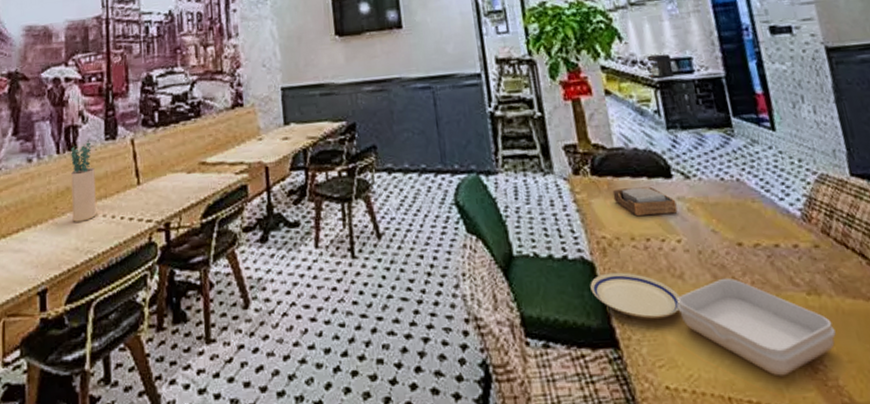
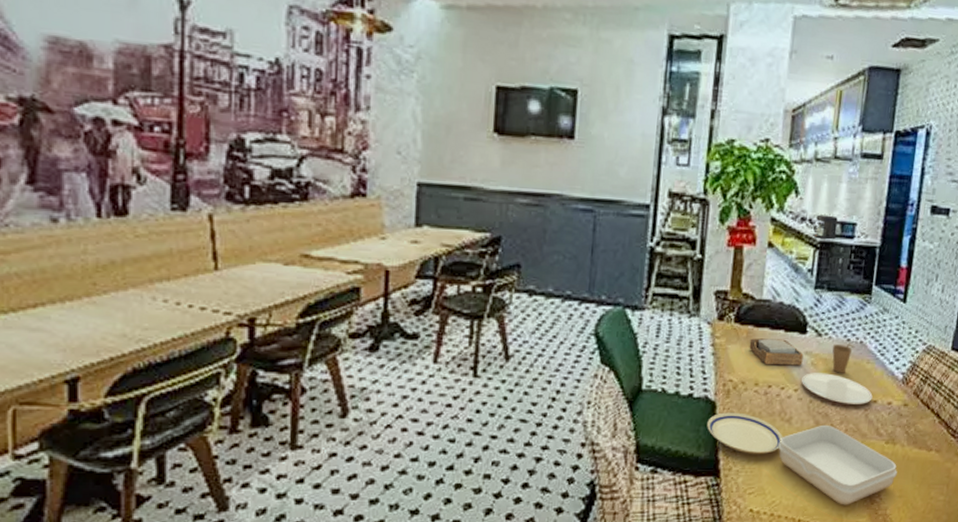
vase: present [71,138,96,222] -> none [119,204,154,305]
plate: none [682,218,773,252] -> present [802,373,873,404]
cup: none [705,183,733,217] -> present [832,344,856,373]

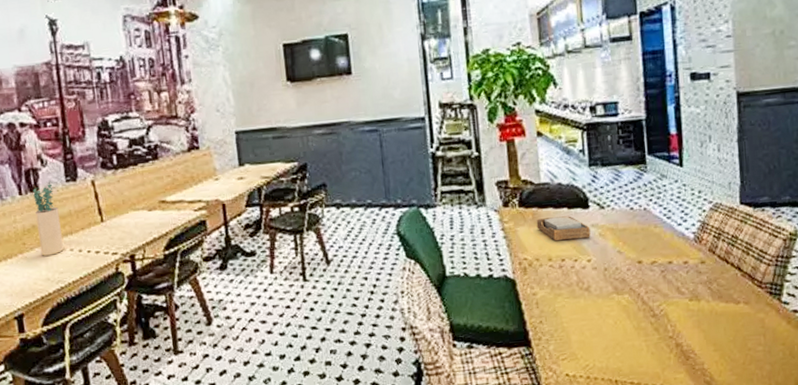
vase: none [119,204,154,305] -> present [32,180,64,256]
plate: present [707,412,783,455] -> none [510,287,585,324]
baking dish: present [778,424,897,505] -> none [582,289,708,364]
plate: present [802,373,873,404] -> none [593,241,667,268]
coffee maker: present [813,214,838,239] -> none [577,98,600,121]
cup: present [832,344,856,373] -> none [616,211,640,241]

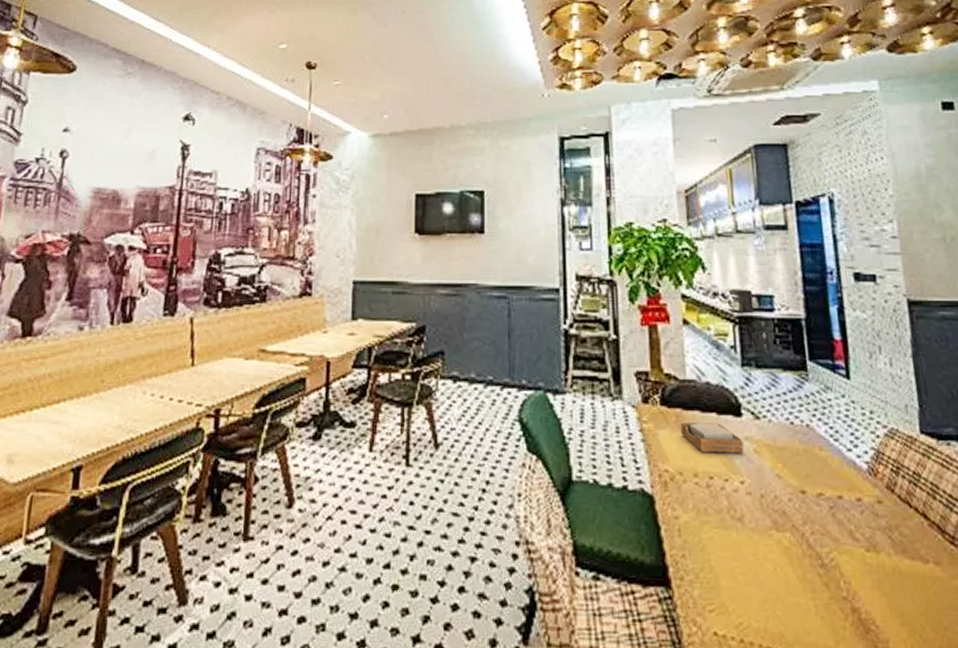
vase: present [32,180,64,256] -> none [118,312,149,399]
coffee maker: none [577,98,600,121] -> present [728,289,754,313]

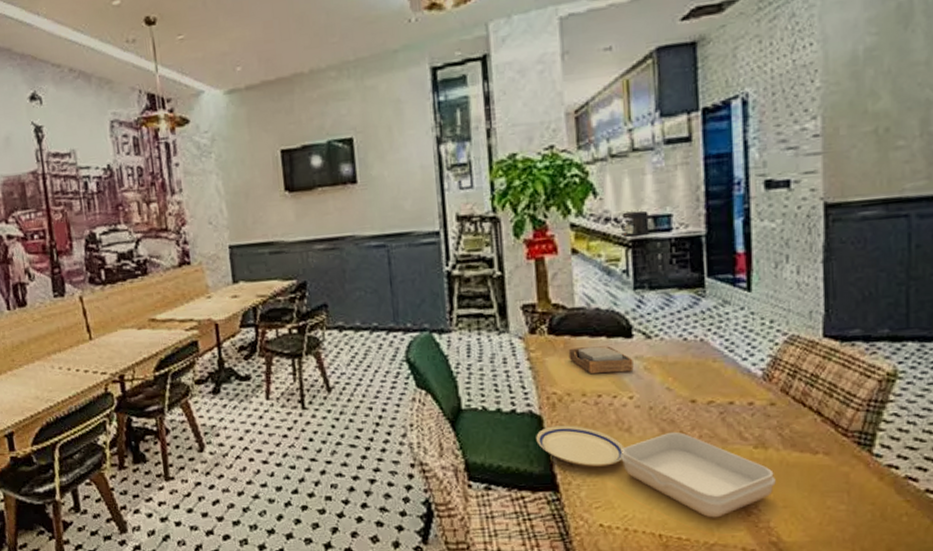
plate: none [647,508,738,562] -> present [536,425,625,468]
baking dish: none [733,525,891,633] -> present [620,431,776,518]

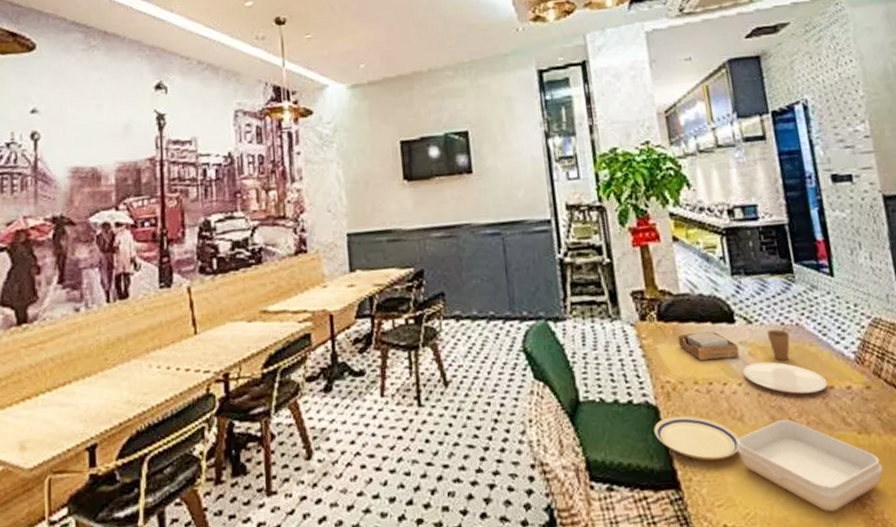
coffee maker: present [621,210,649,237] -> none [714,201,740,225]
plate: none [636,376,727,408] -> present [743,362,828,394]
cup: none [666,343,695,376] -> present [766,327,792,361]

